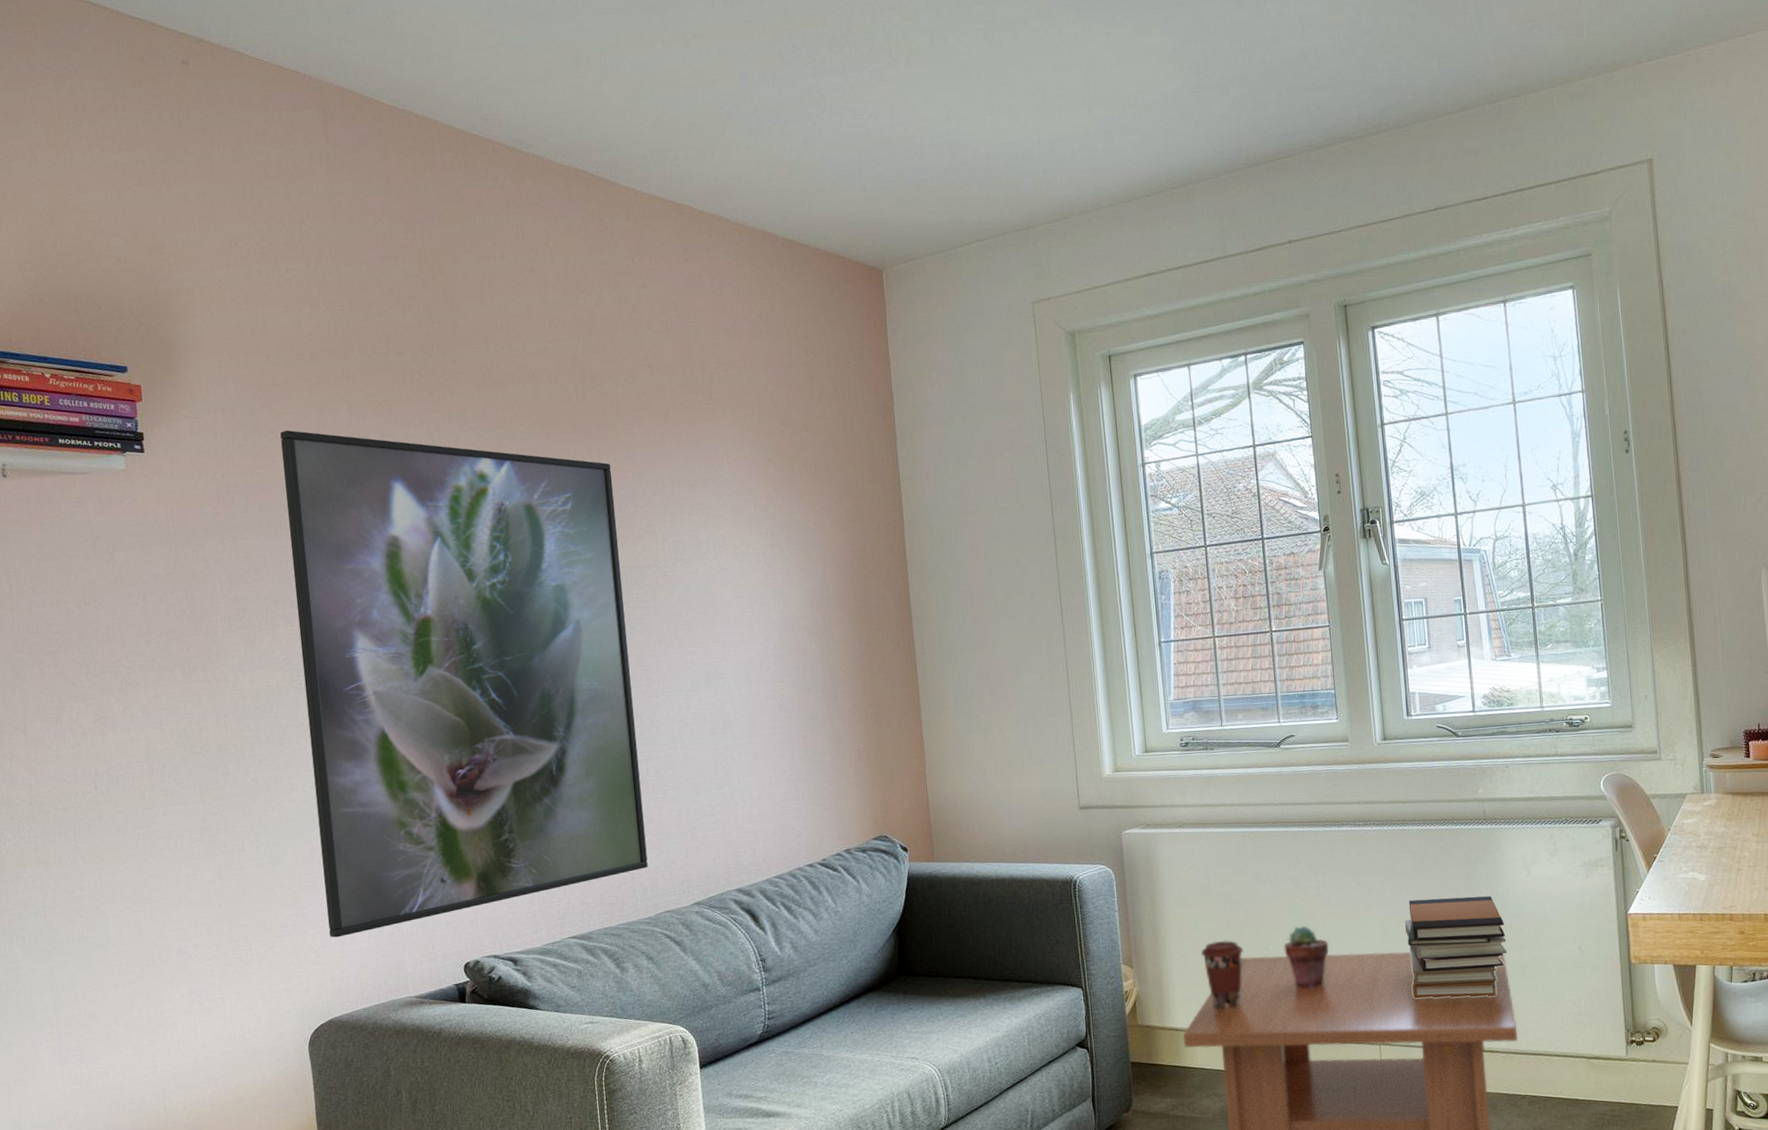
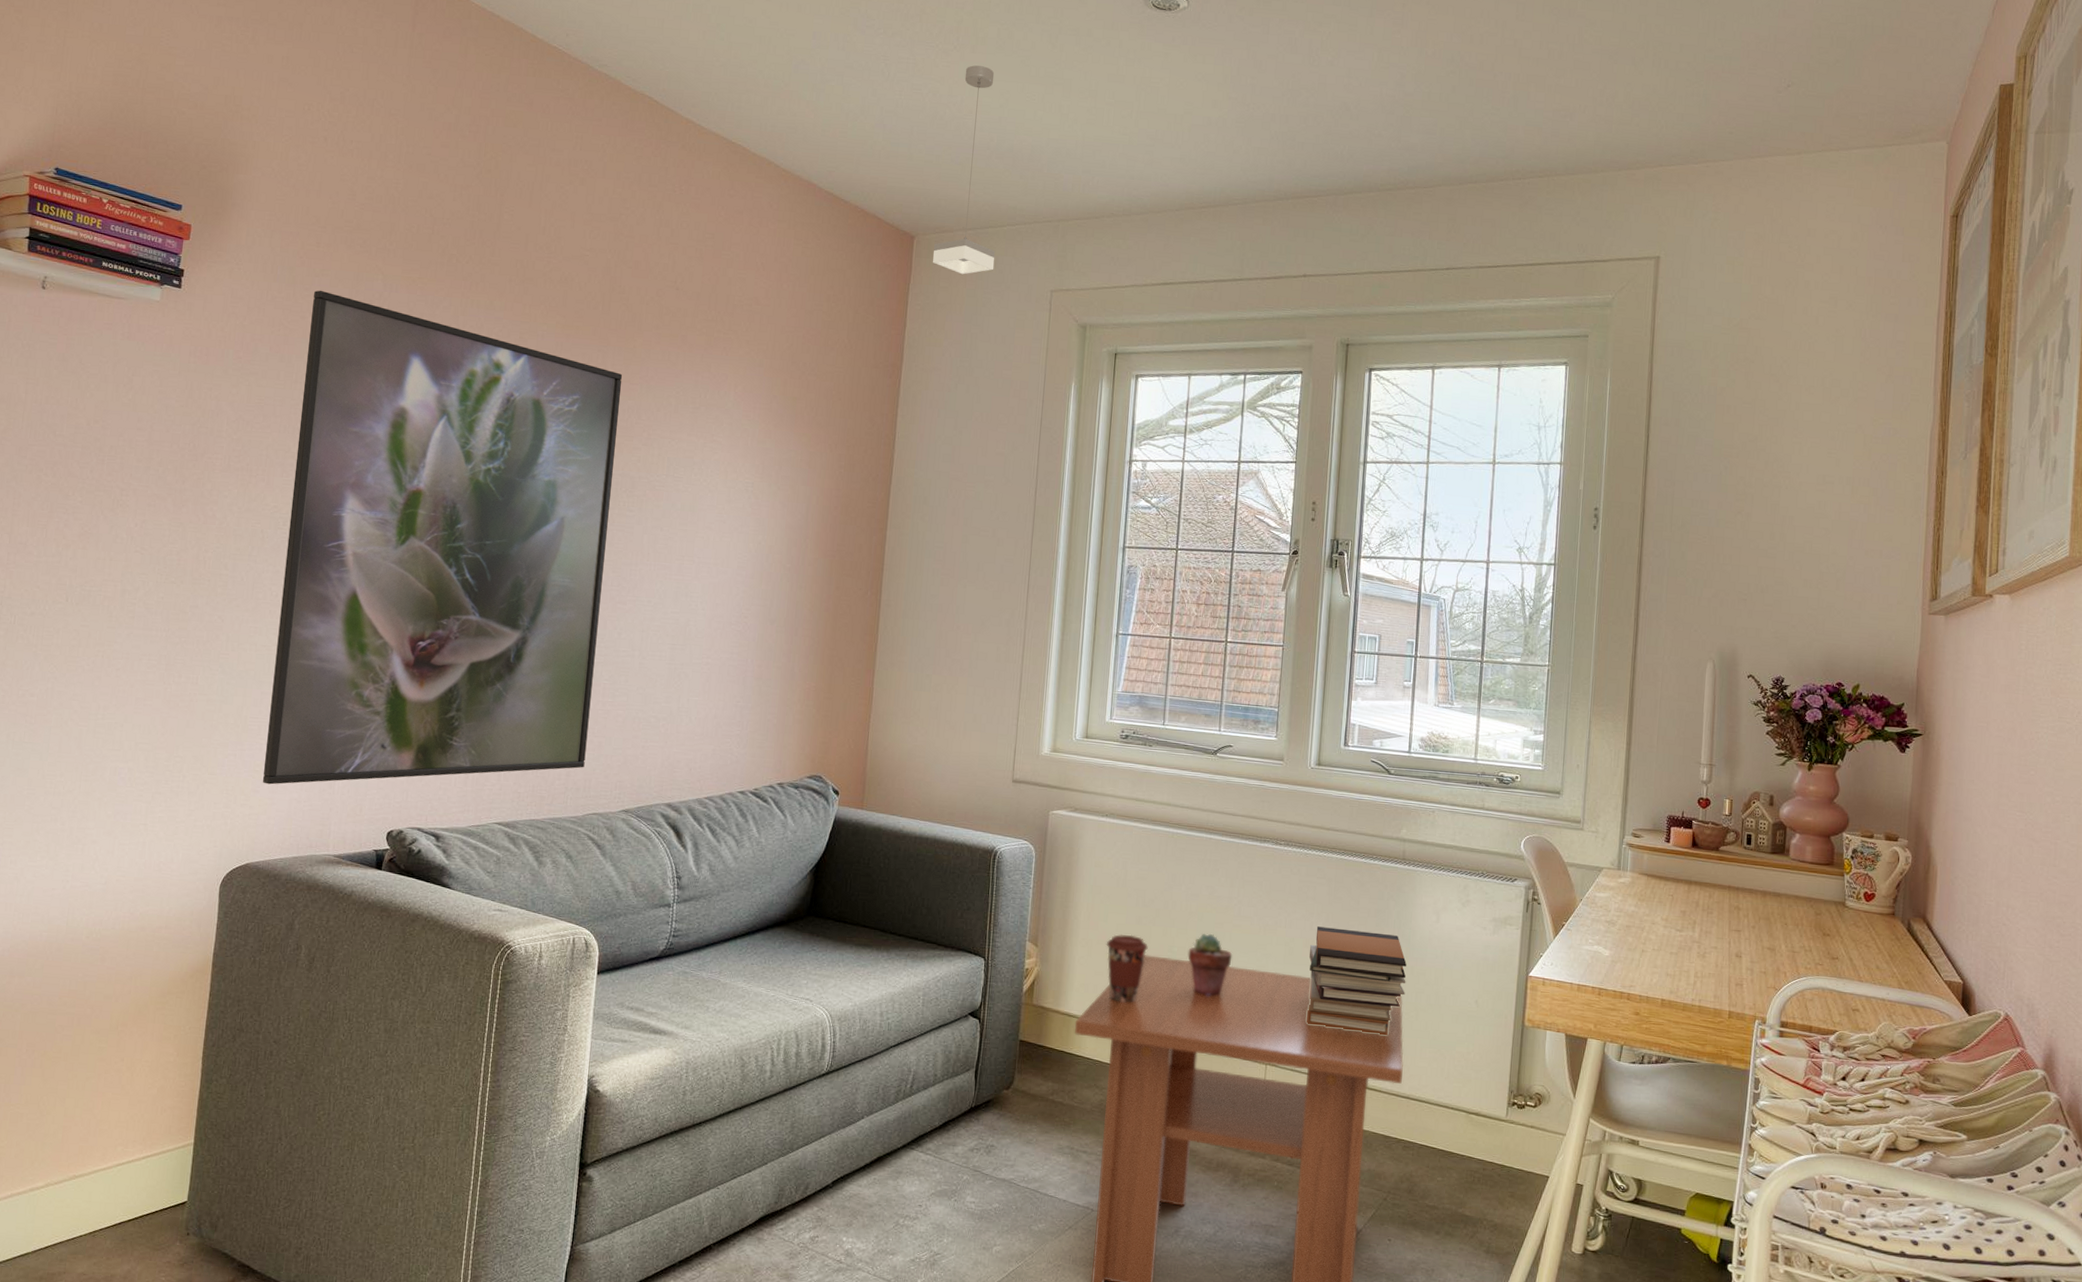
pendant lamp: none [904,78,970,301] -> present [933,65,996,275]

